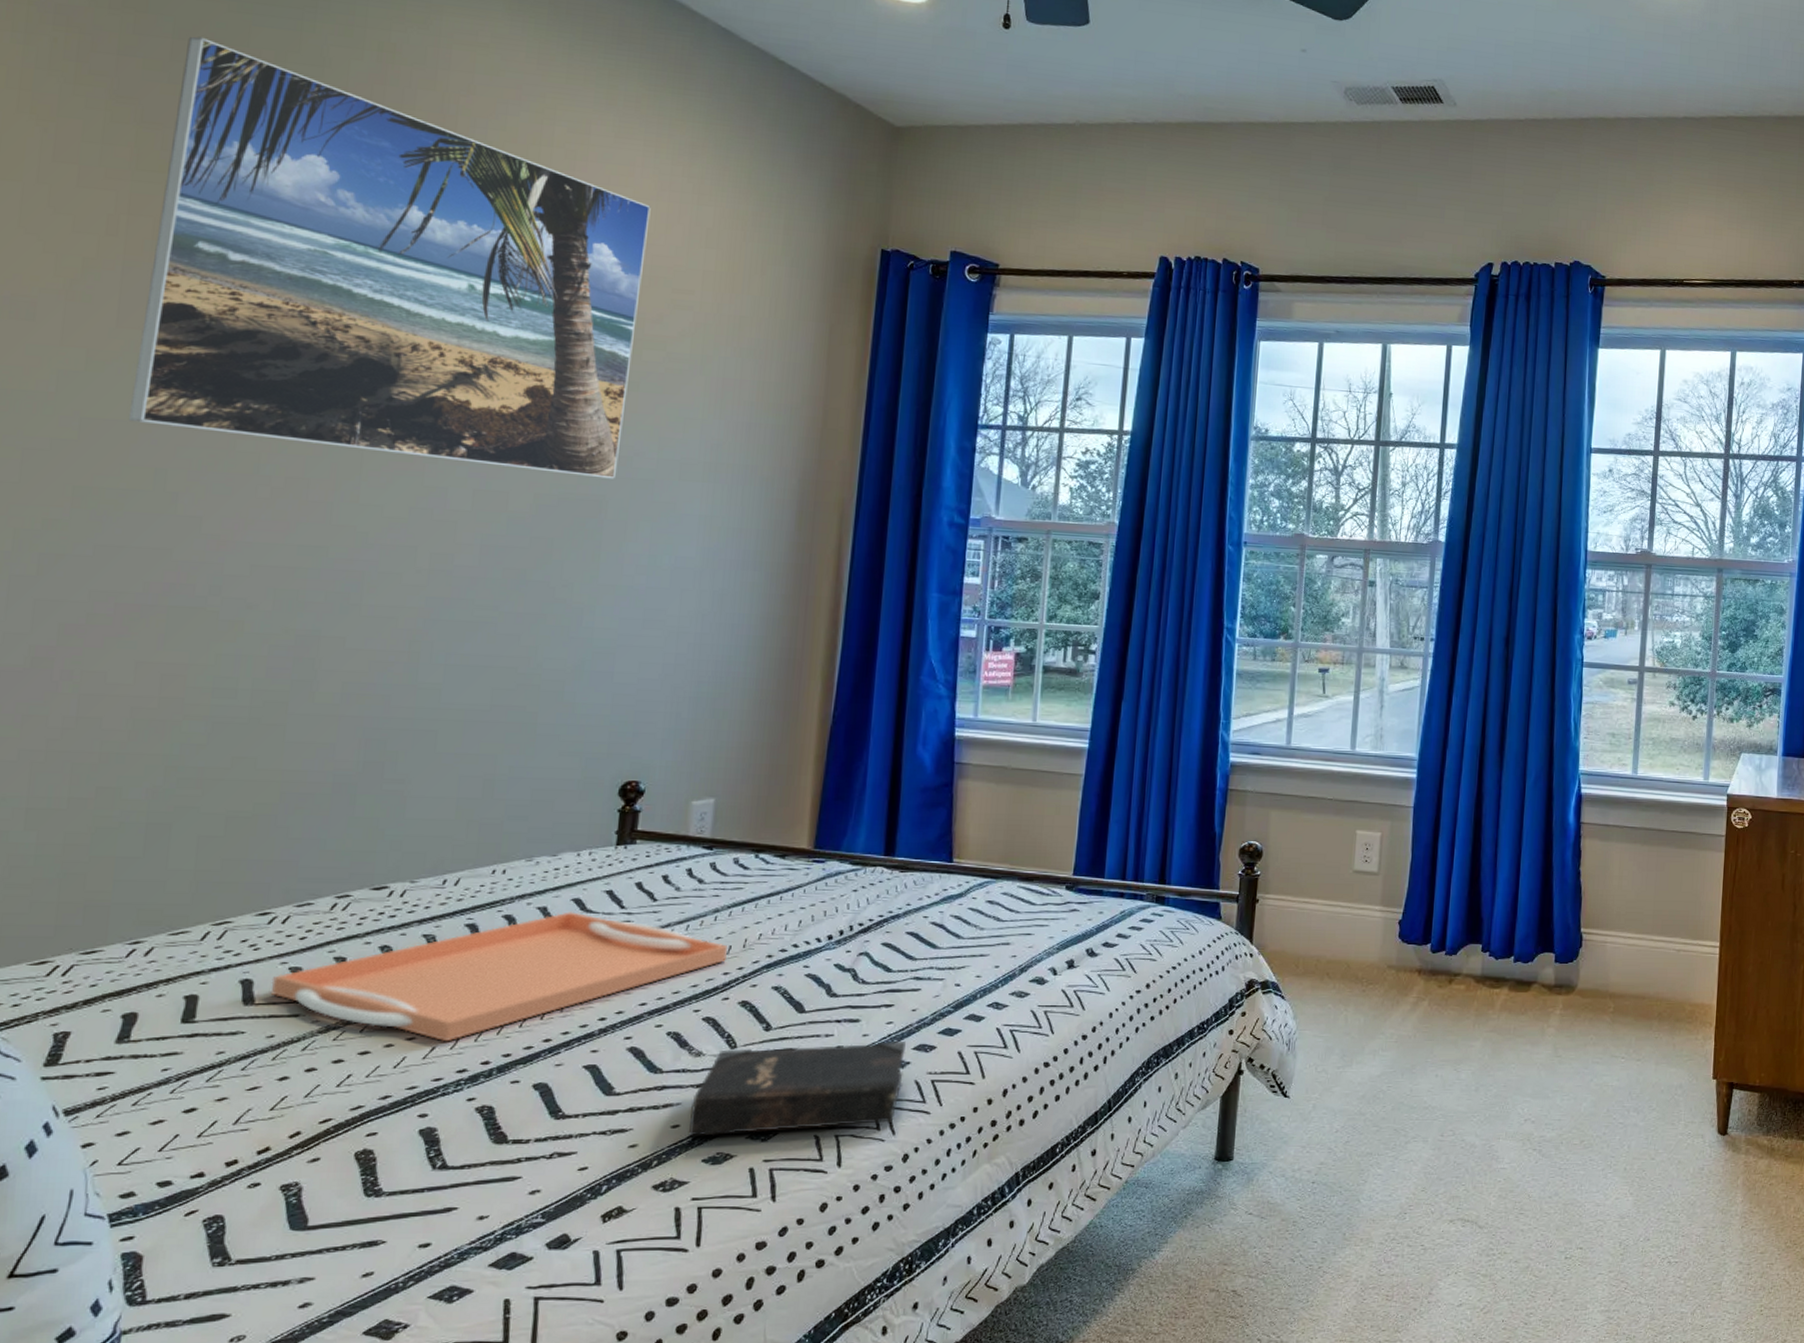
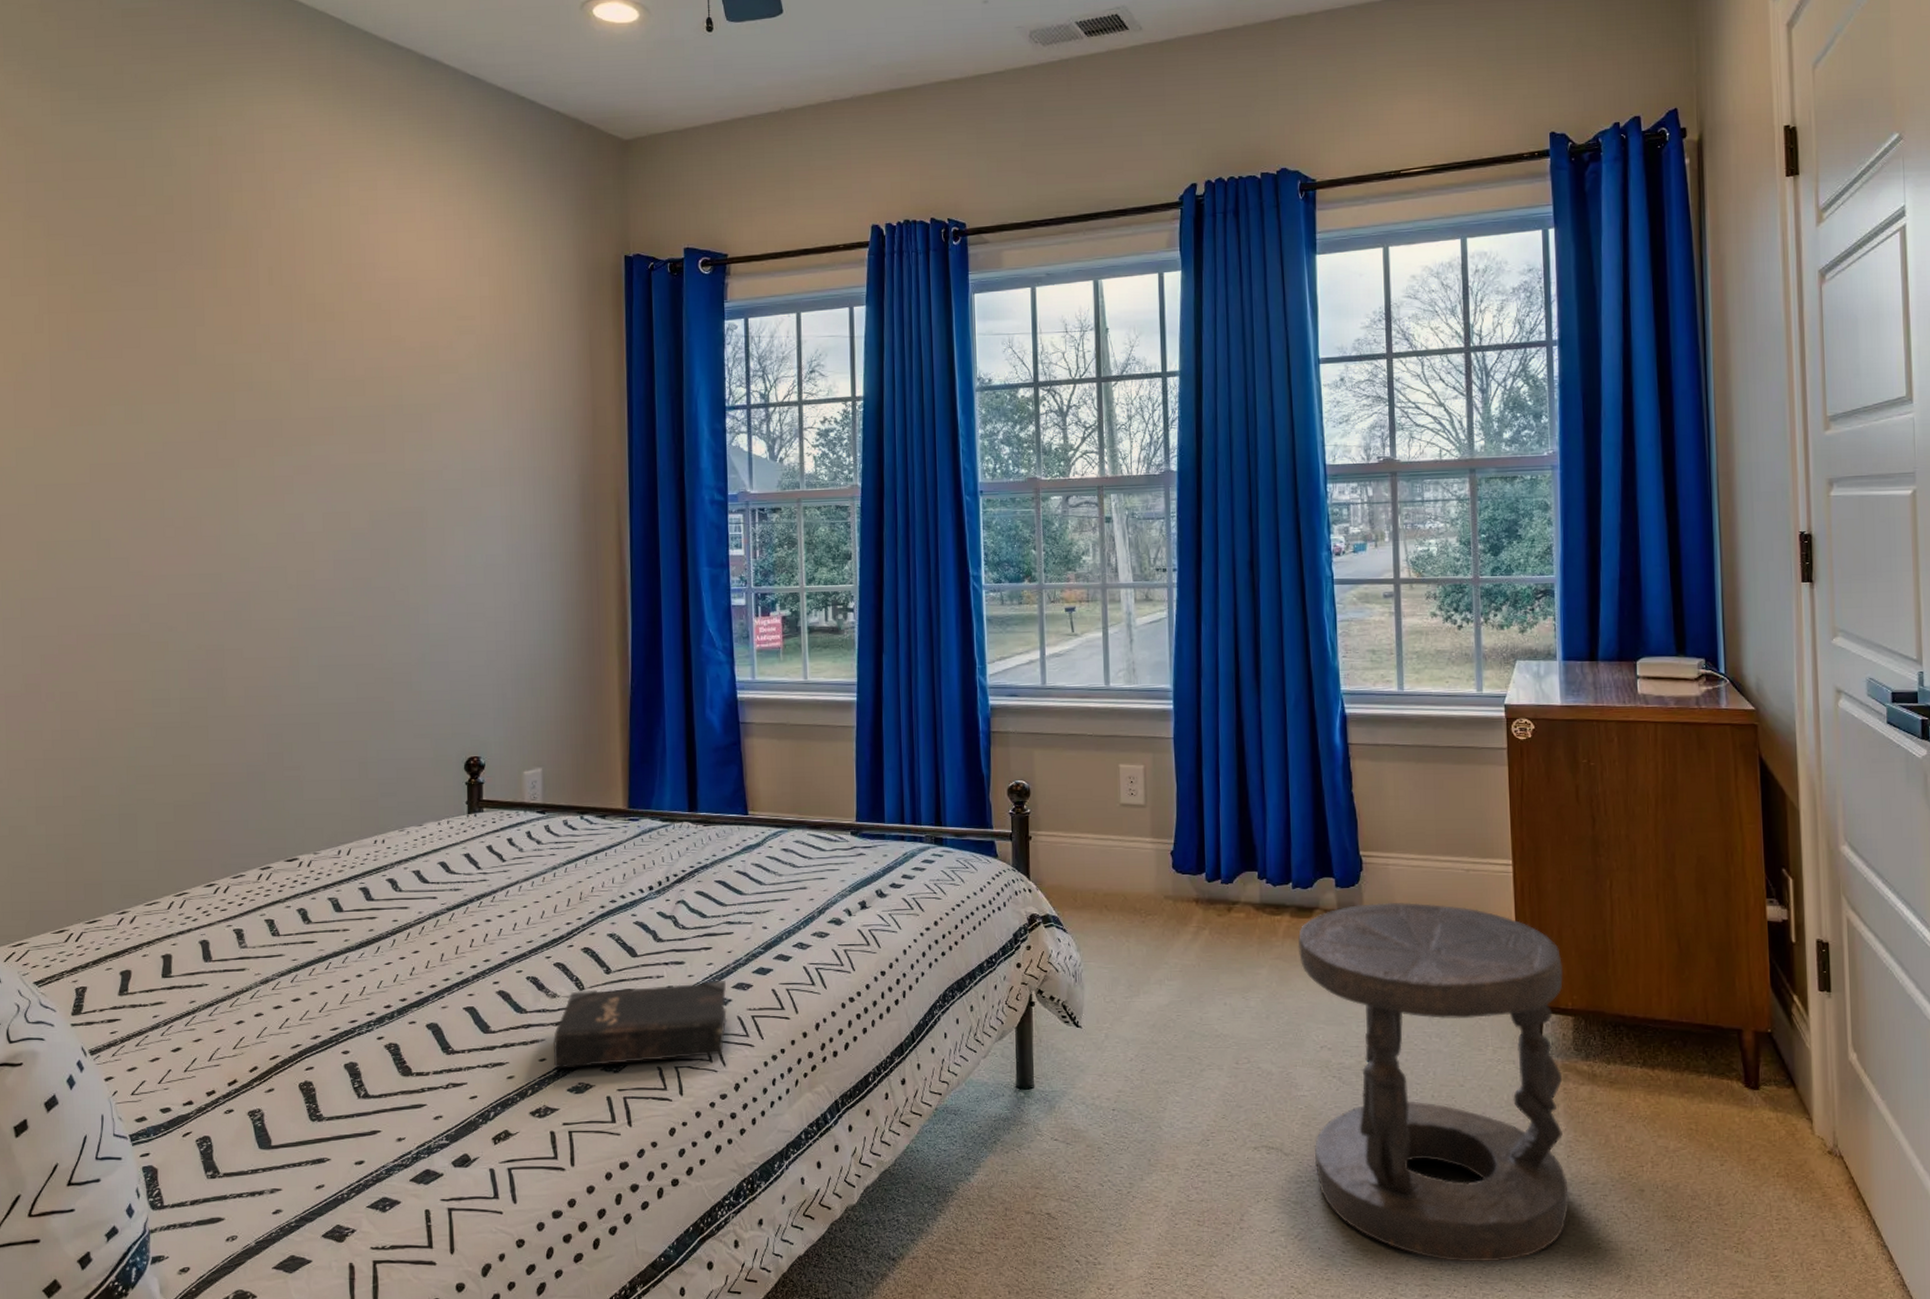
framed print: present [128,36,651,479] -> none [68,157,432,492]
serving tray: present [271,912,727,1042] -> none [222,874,567,989]
stool: none [1507,979,1755,1332] -> present [1298,902,1569,1263]

